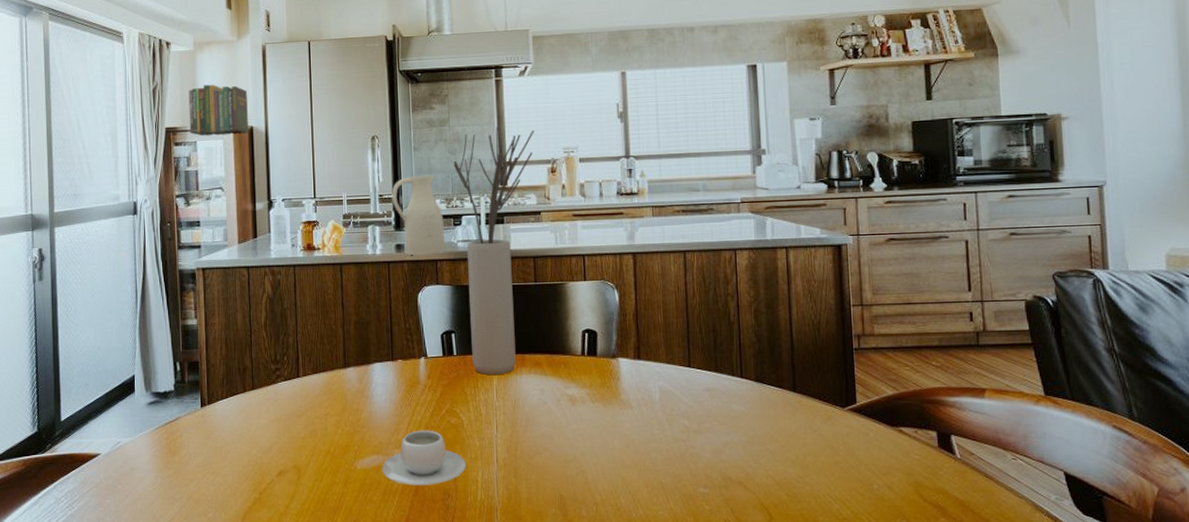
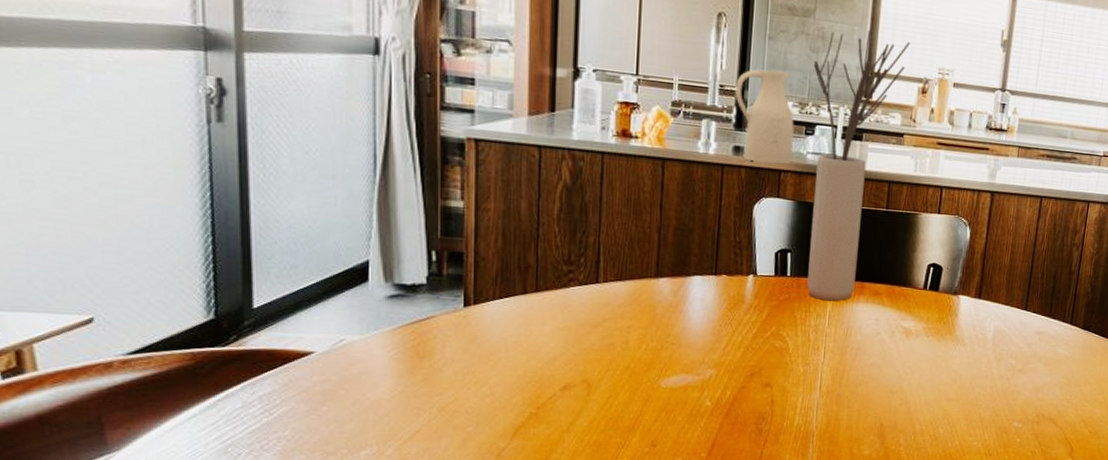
teacup: present [382,430,466,485] -> none [690,351,787,408]

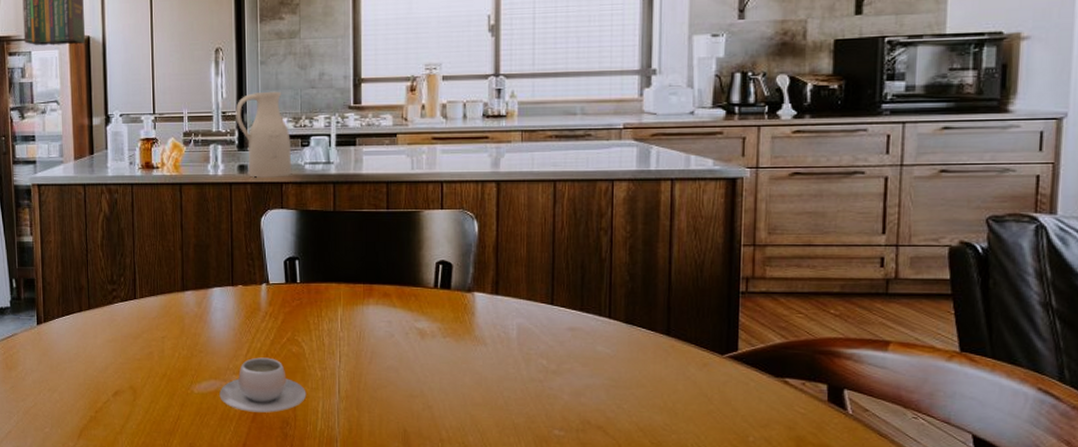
teacup: none [690,351,787,408] -> present [219,357,307,413]
vase: present [807,29,910,301] -> none [303,39,394,304]

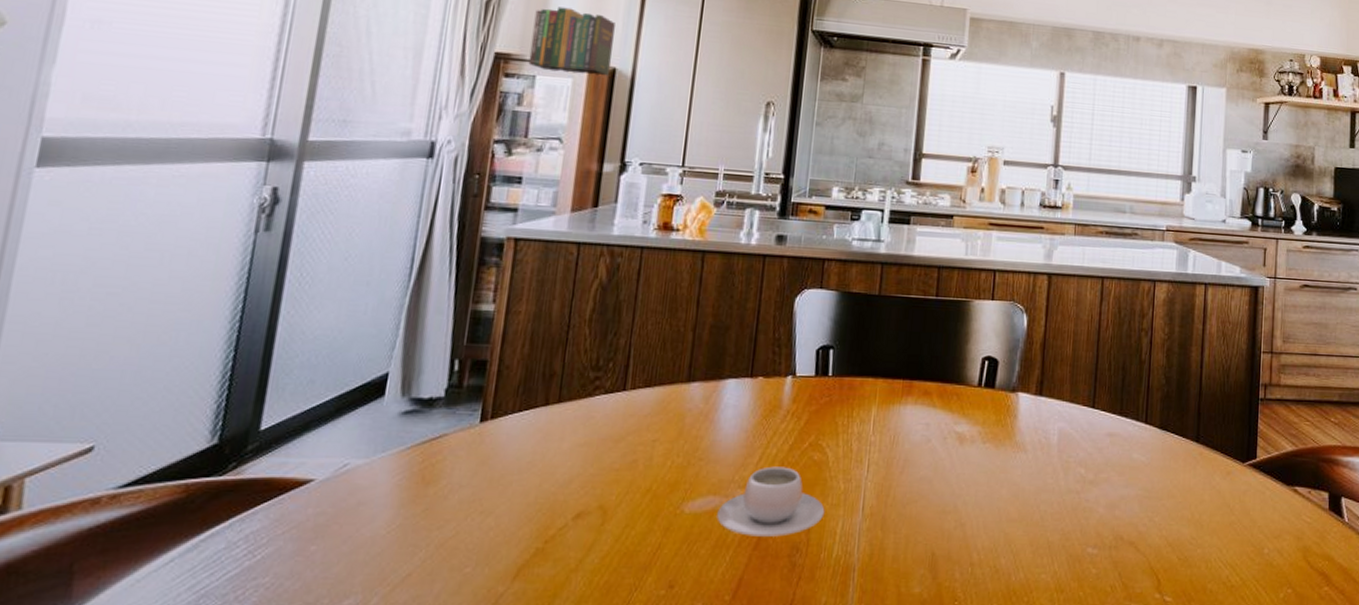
ceramic pitcher: present [235,91,292,179] -> none [780,155,840,253]

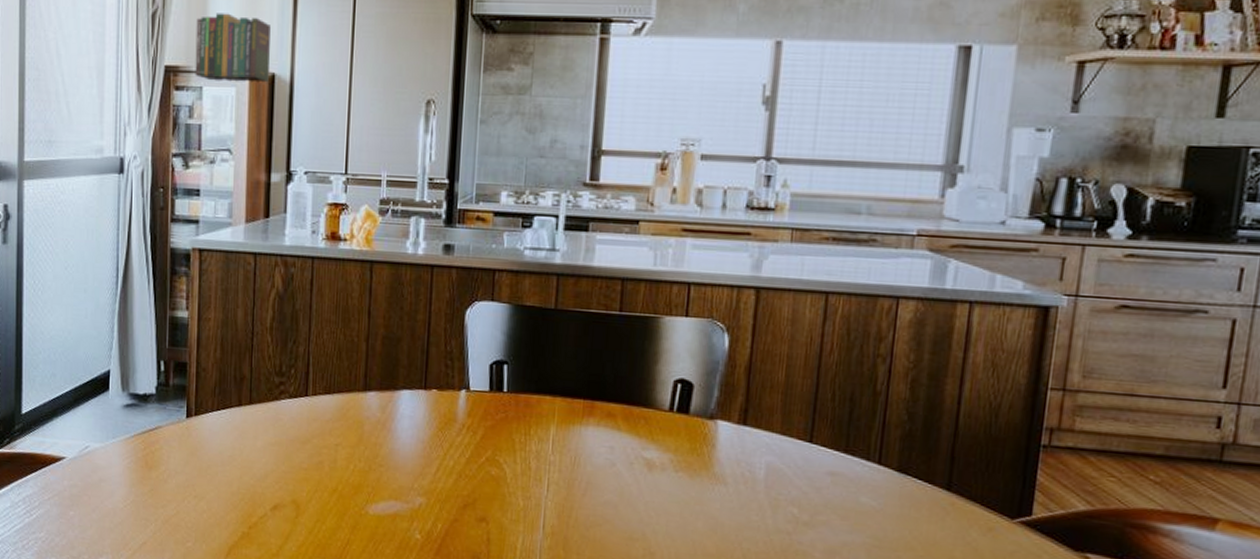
teacup: present [717,466,825,537] -> none [399,478,505,546]

